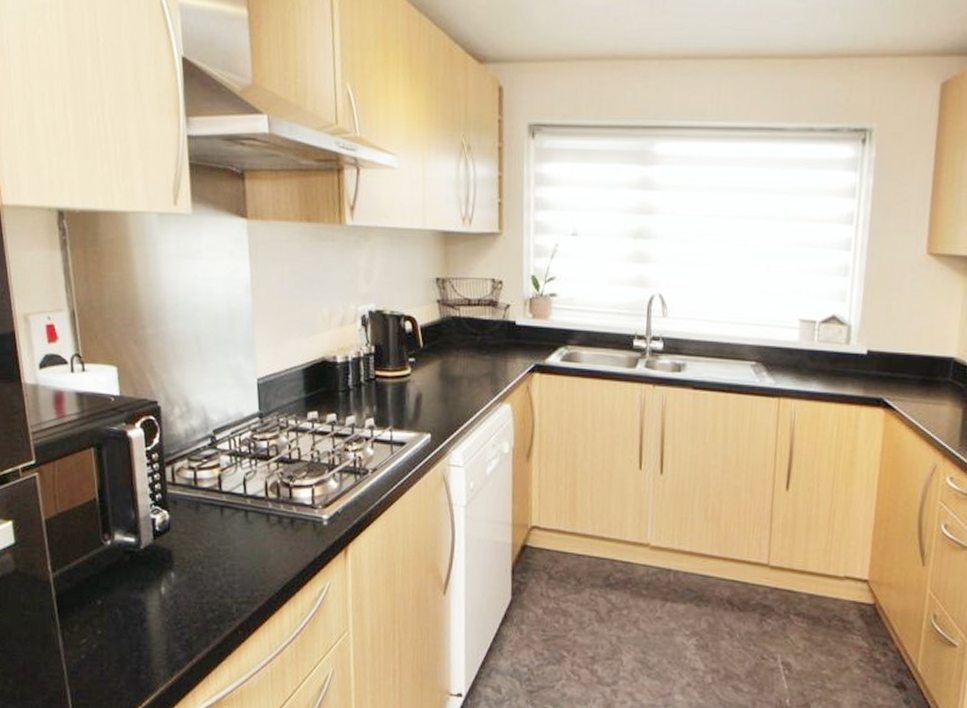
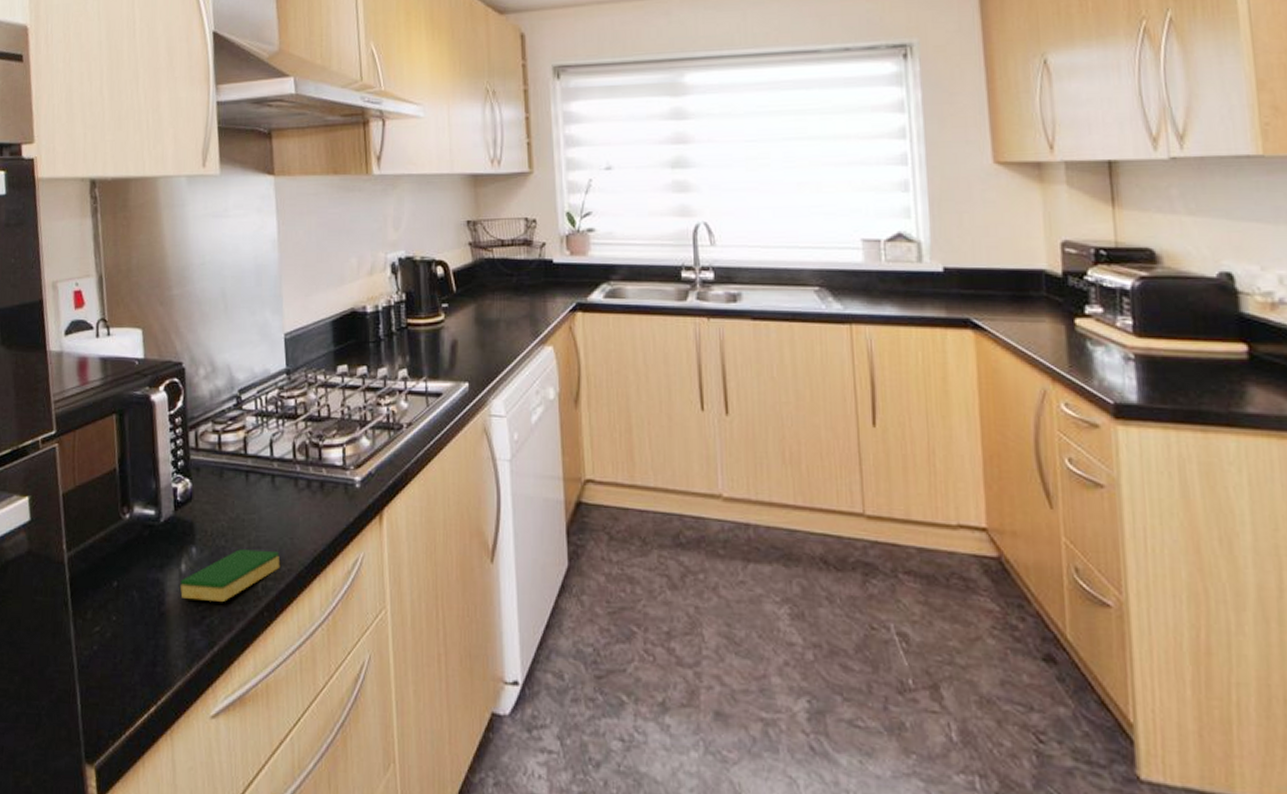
dish sponge: none [160,575,253,621] -> present [179,549,281,602]

